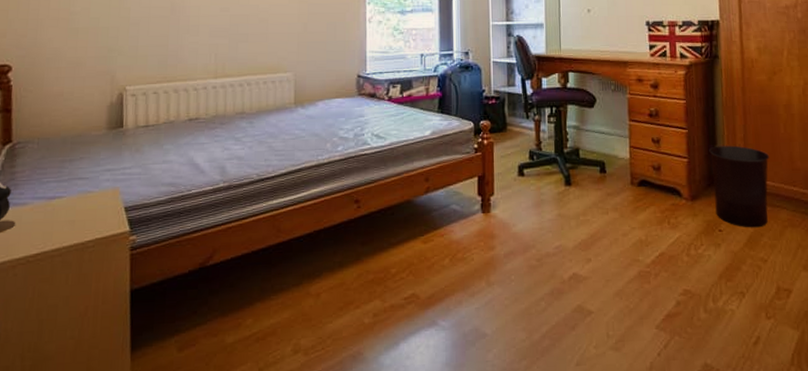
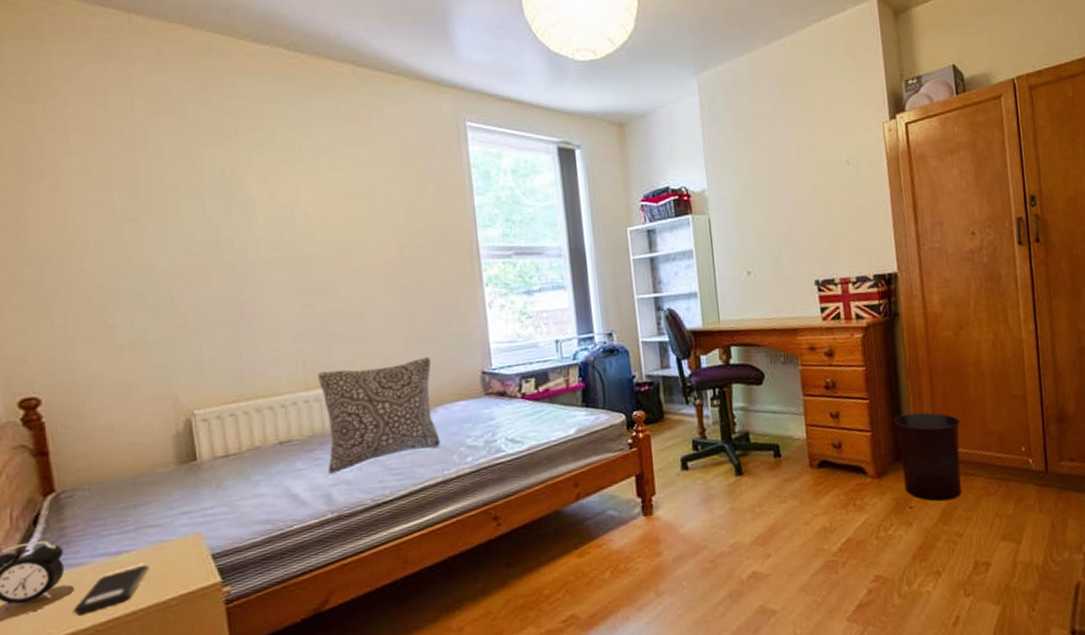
phone: none [12,209,76,246] -> present [73,564,150,616]
pillow: none [224,59,318,149] -> present [318,357,440,474]

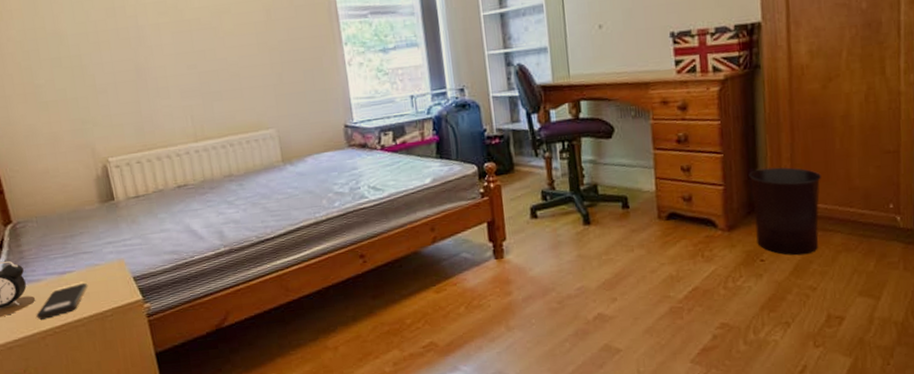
pillow: present [318,357,440,474] -> none [205,112,311,214]

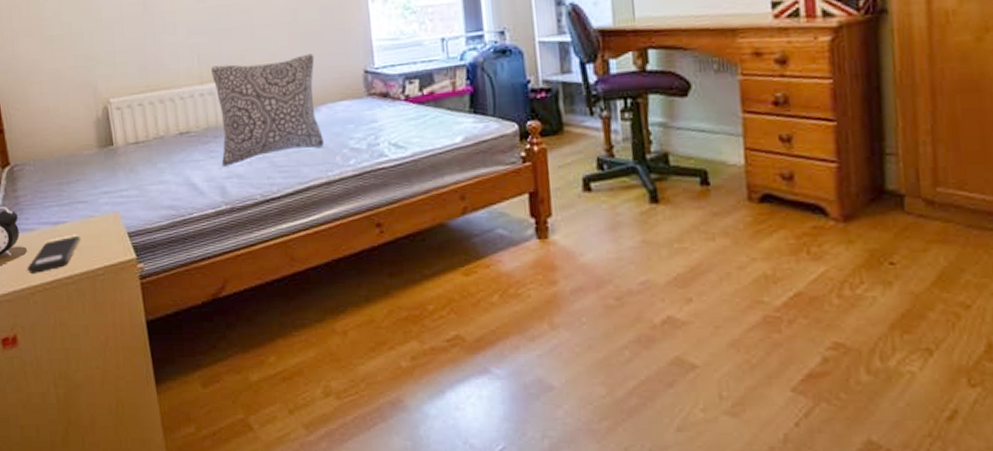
pillow: none [205,112,311,214] -> present [211,54,324,167]
waste bin: present [749,167,821,256] -> none [872,142,976,260]

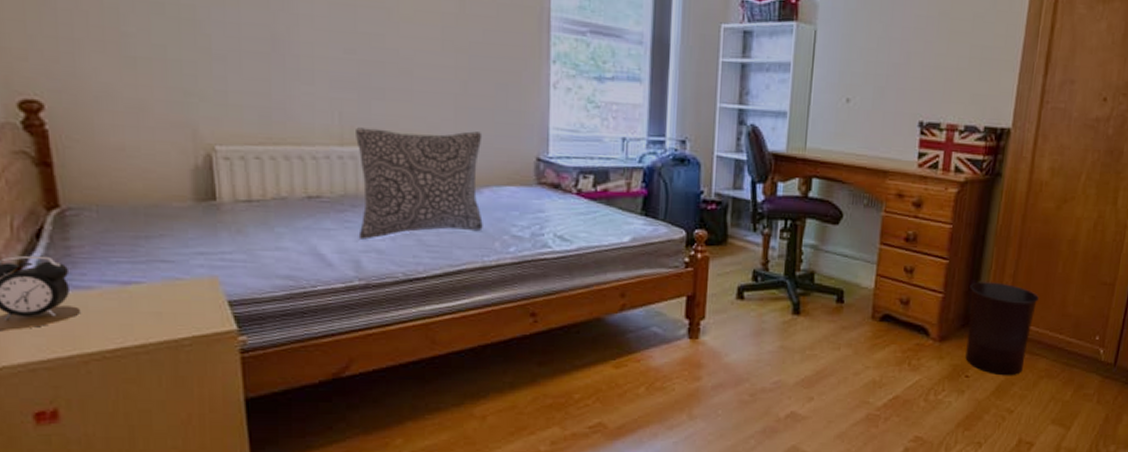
phone: present [27,235,81,273] -> none [79,299,162,339]
waste bin: none [872,142,976,260] -> present [965,282,1039,376]

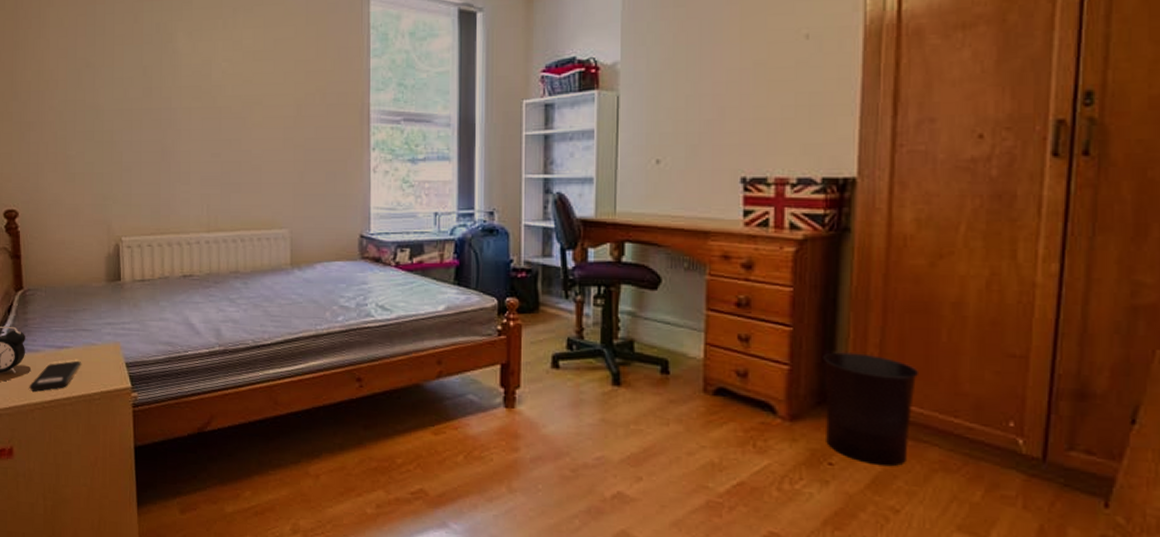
phone: none [79,299,162,339] -> present [29,360,82,392]
pillow: present [356,127,483,240] -> none [219,215,316,311]

